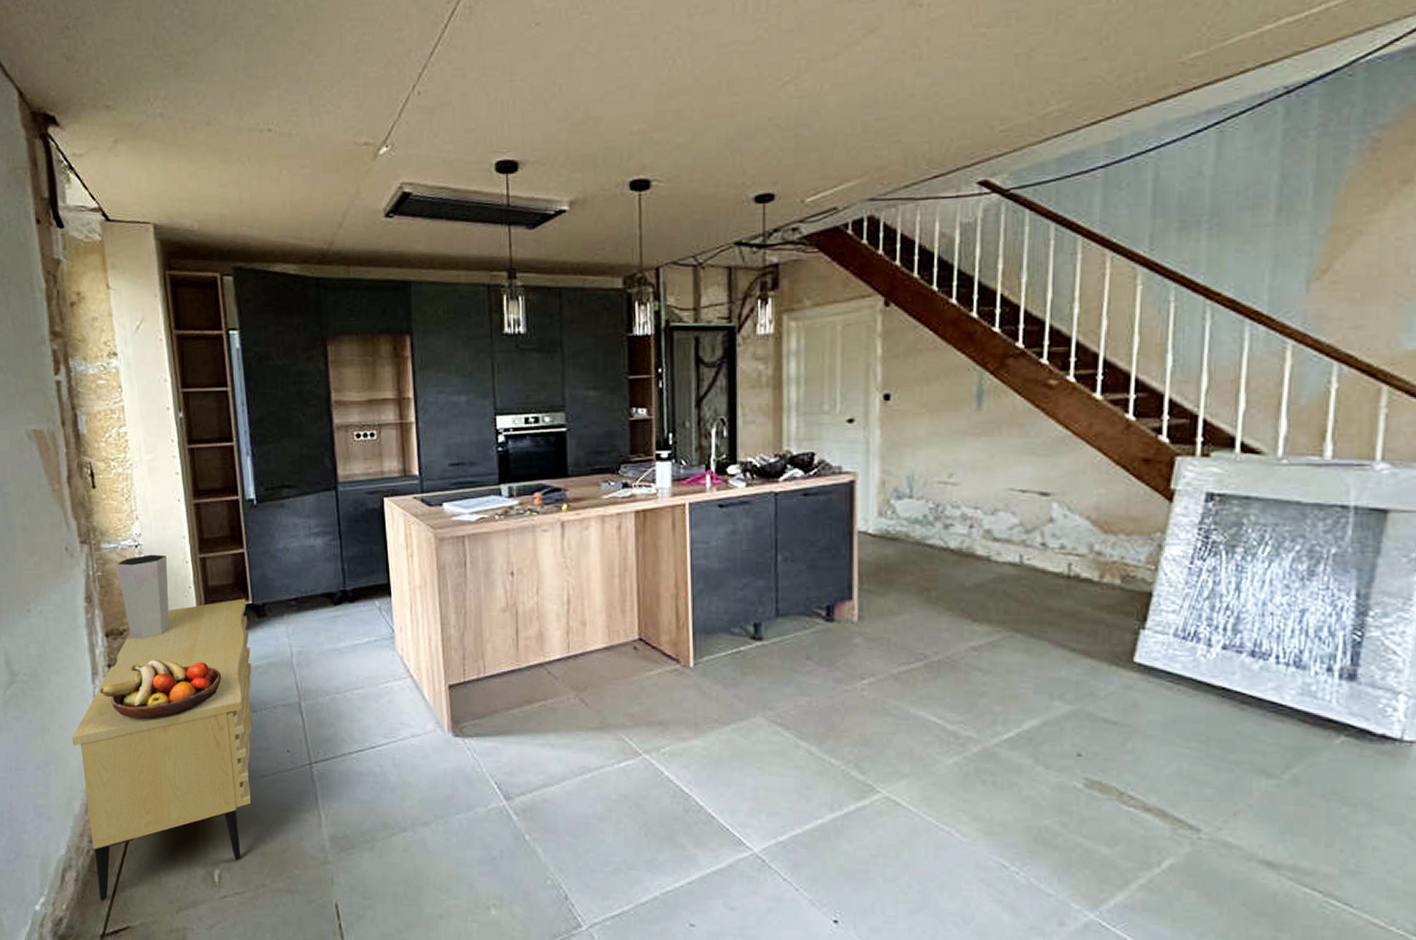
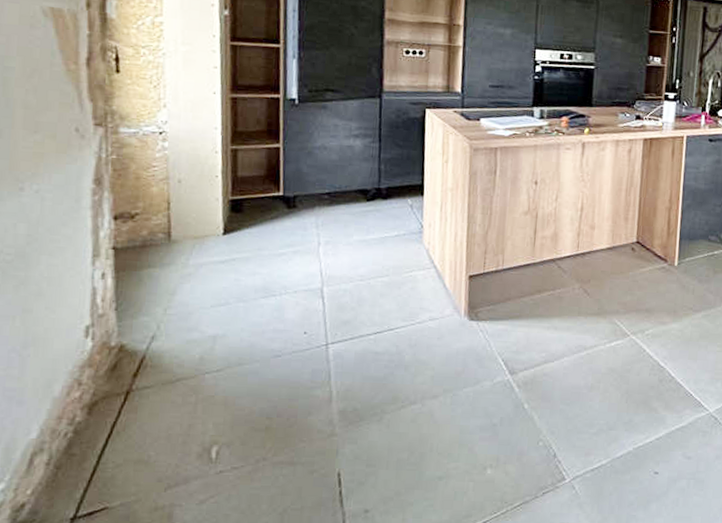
sideboard: present [71,598,252,901] -> none [59,190,277,484]
fruit bowl: present [100,659,222,719] -> none [100,243,242,302]
vase: present [117,554,169,639] -> none [135,142,194,224]

